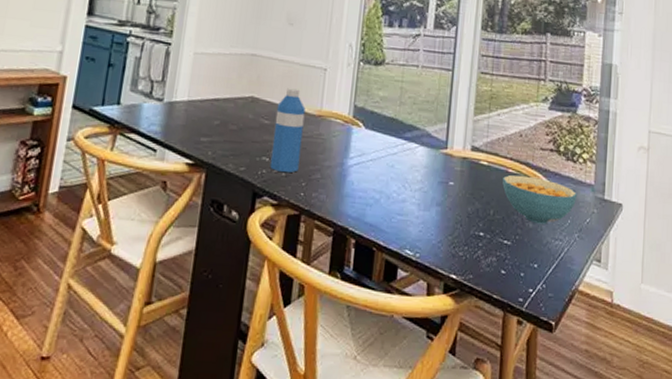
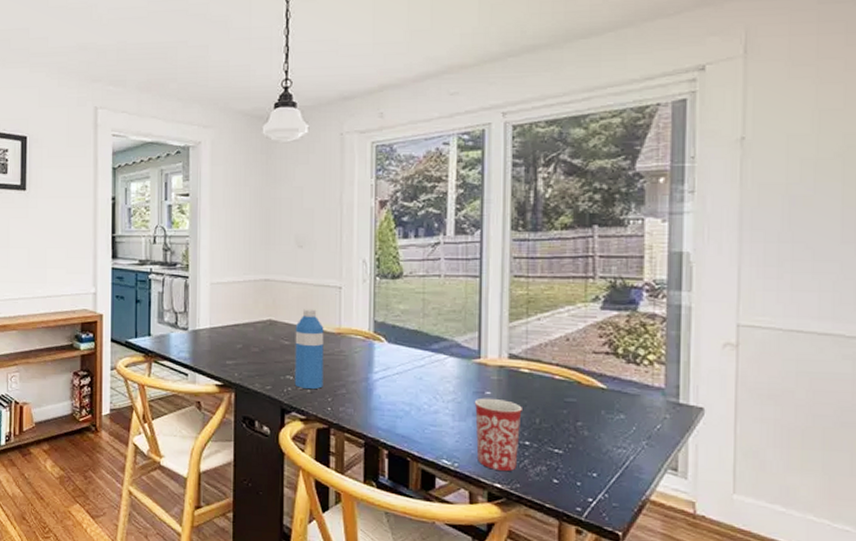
mug: none [437,188,480,262] -> present [474,398,522,471]
cereal bowl: present [502,174,578,225] -> none [548,381,644,432]

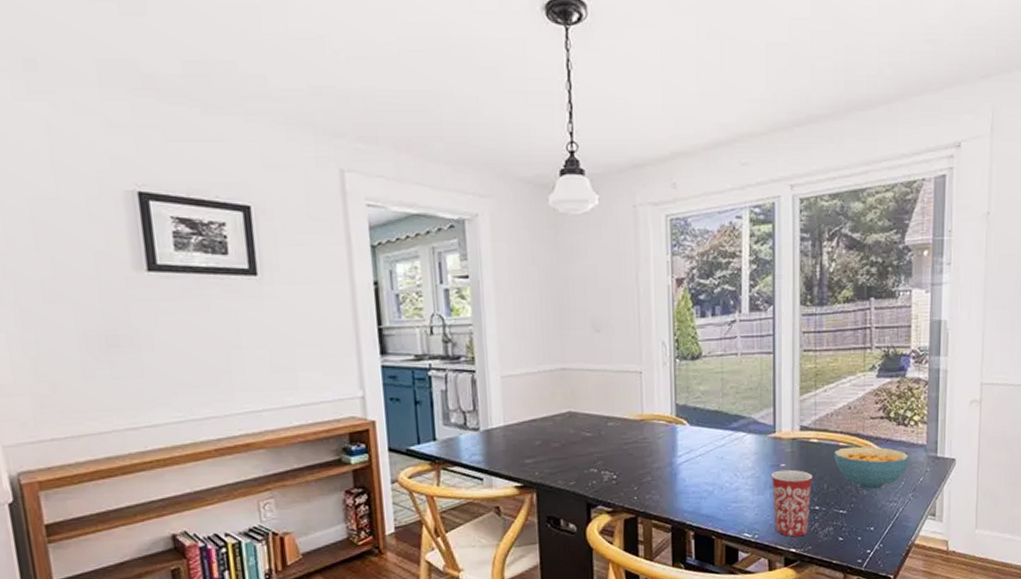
water bottle: present [294,309,324,389] -> none [596,397,628,480]
cereal bowl: none [548,381,644,432] -> present [834,446,910,490]

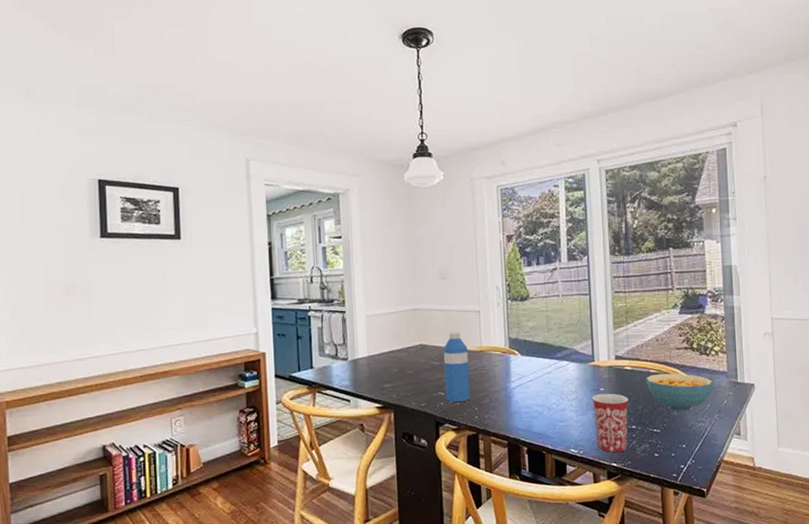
water bottle: none [596,397,628,480] -> present [443,332,470,402]

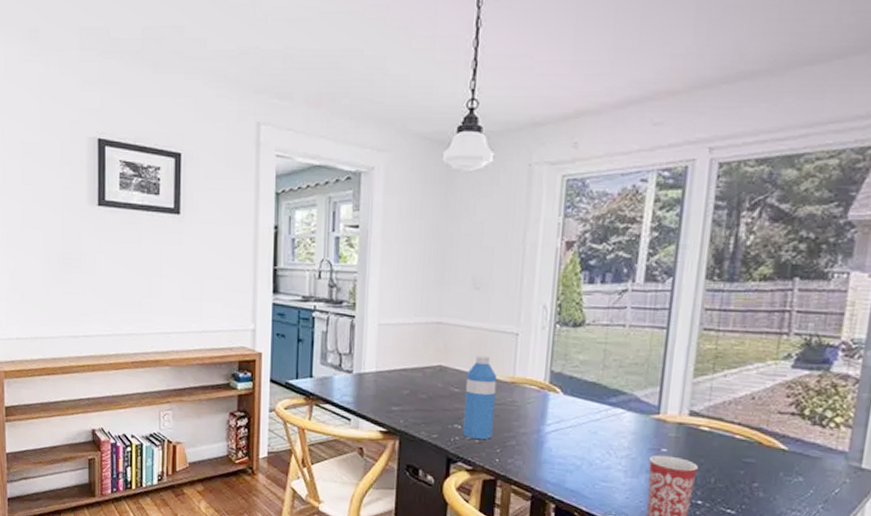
cereal bowl: present [646,373,714,412] -> none [727,441,825,494]

